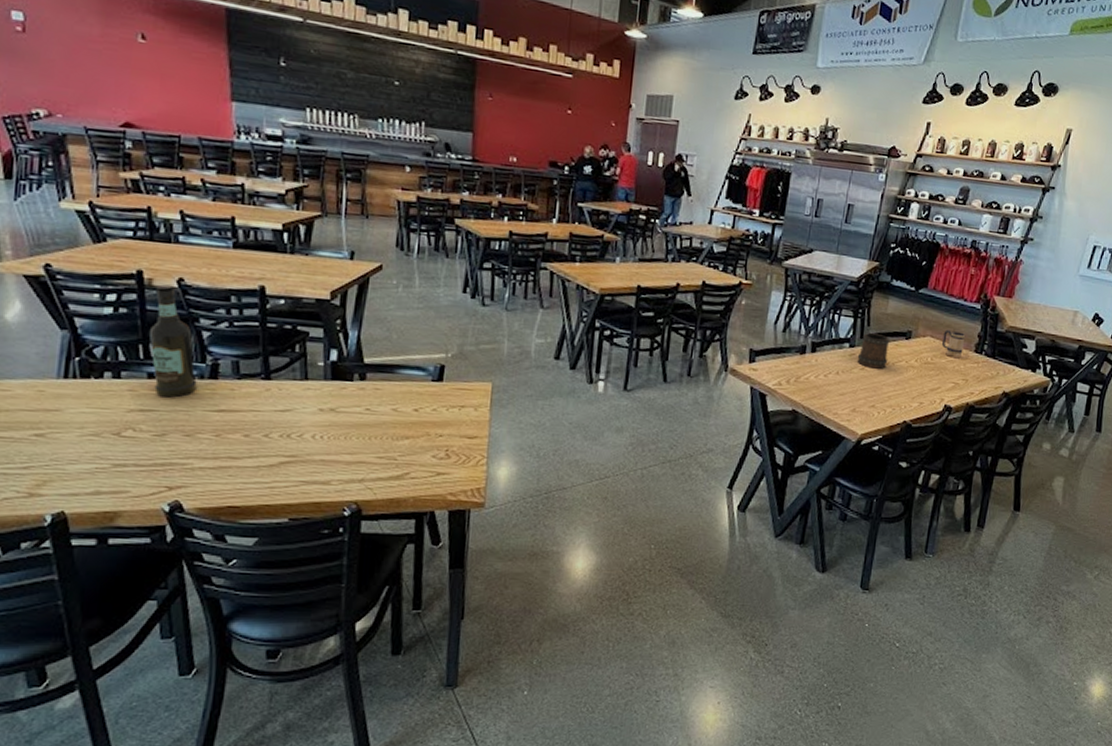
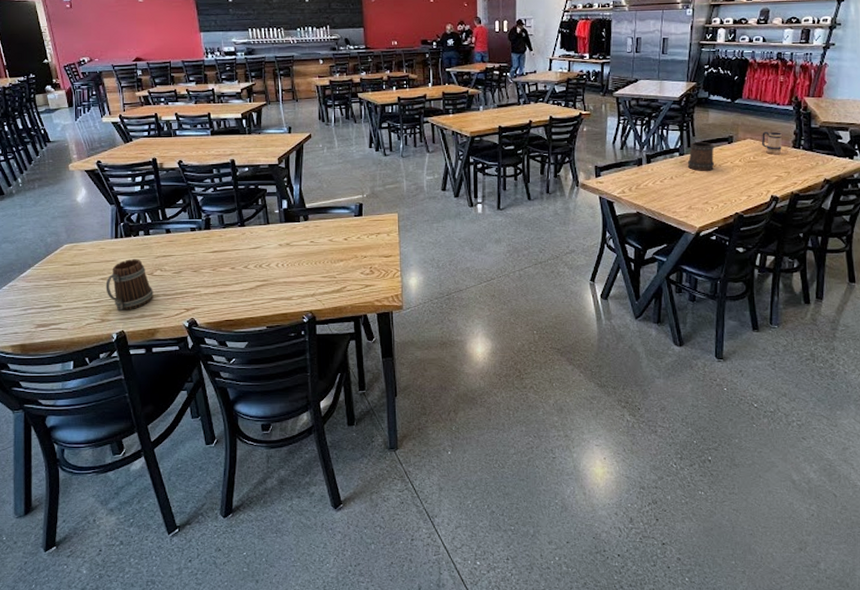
beer mug: none [40,410,119,484] -> present [105,259,154,312]
root beer: present [148,284,197,398] -> none [164,166,197,245]

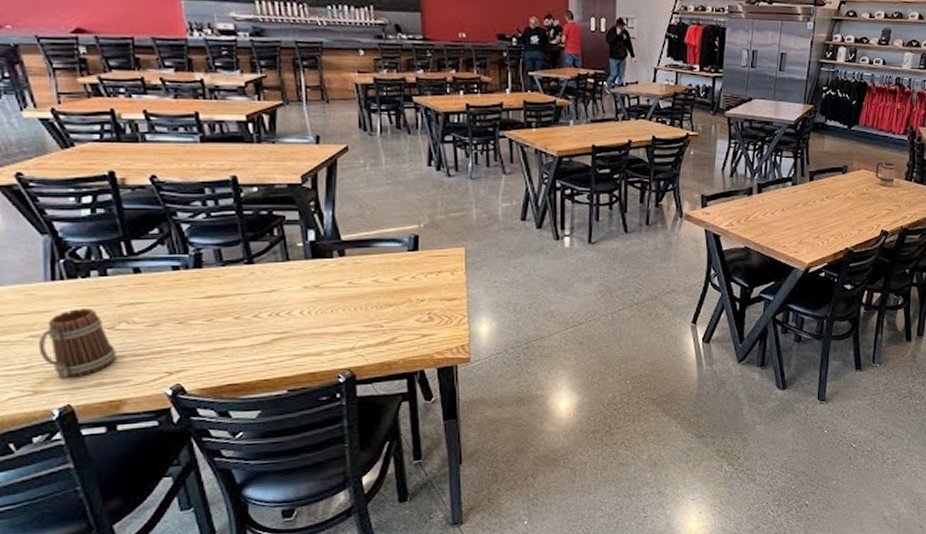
beer mug: present [687,142,715,171] -> none [800,171,829,203]

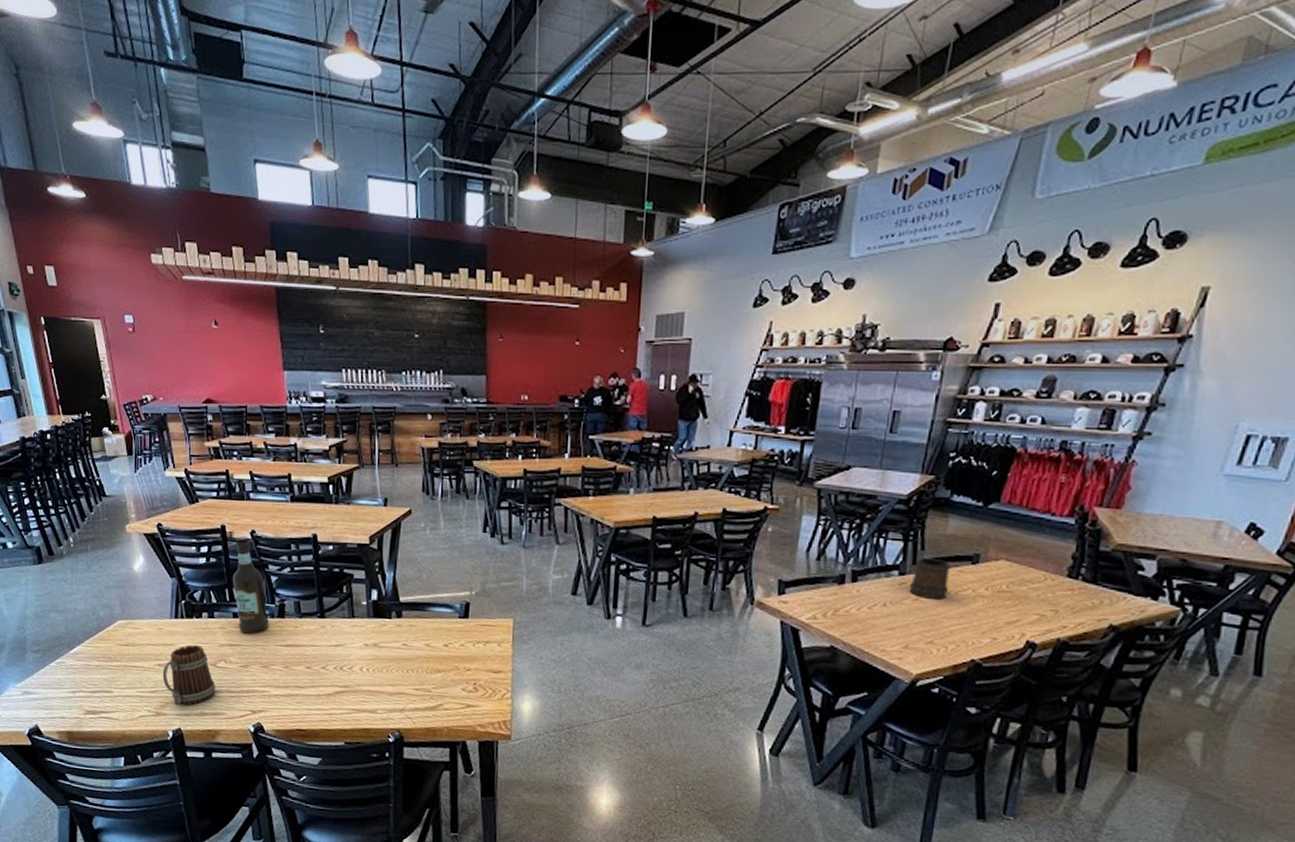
root beer: none [128,183,183,289] -> present [232,536,269,634]
beer mug: none [800,171,829,203] -> present [909,558,951,599]
beer mug: present [876,161,895,187] -> none [1022,551,1053,586]

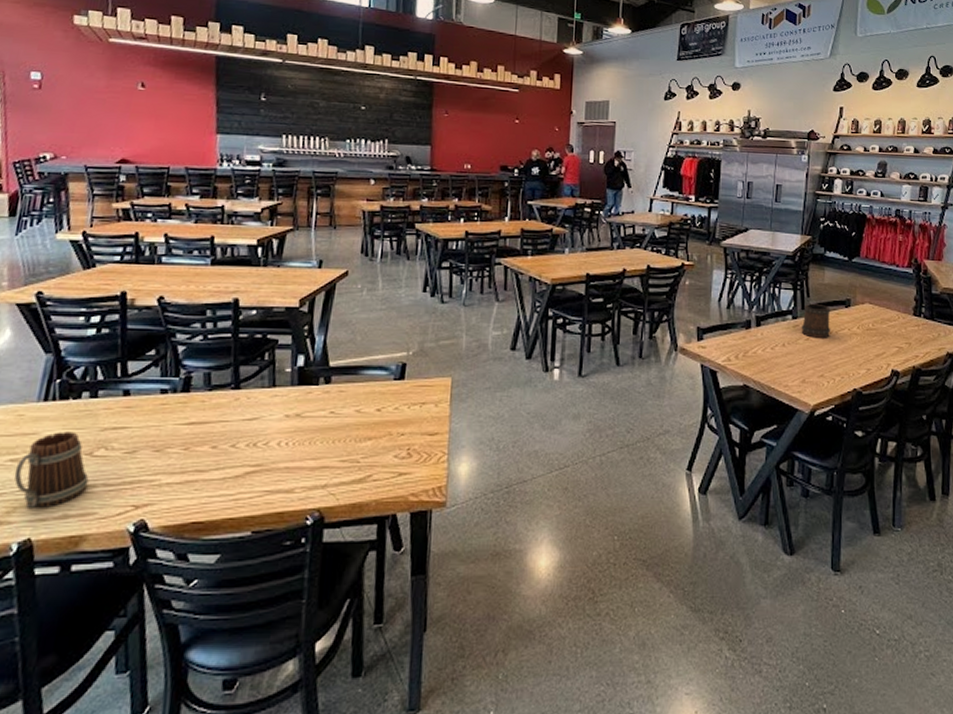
root beer: present [232,536,269,634] -> none [127,303,170,414]

